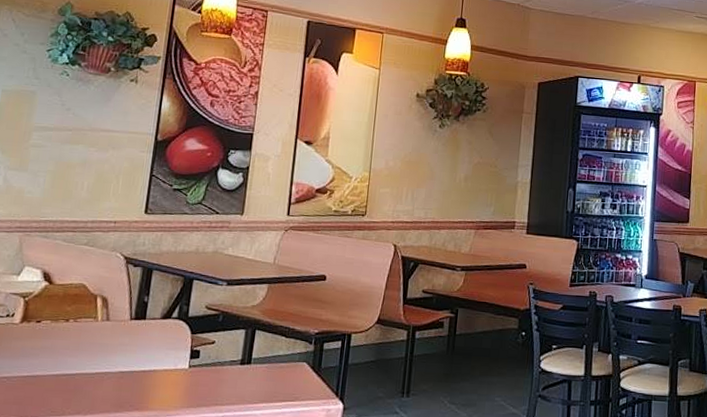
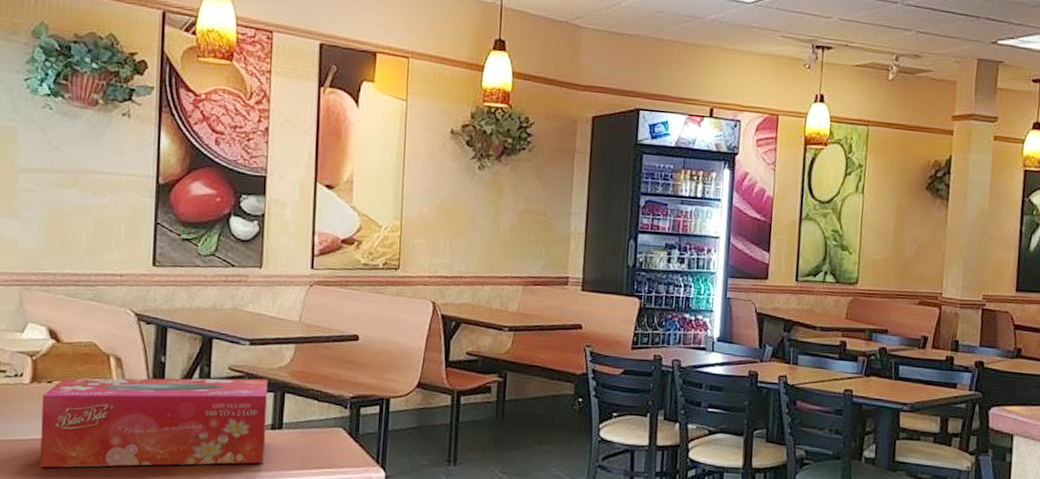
tissue box: none [20,316,241,405] -> present [40,377,268,468]

